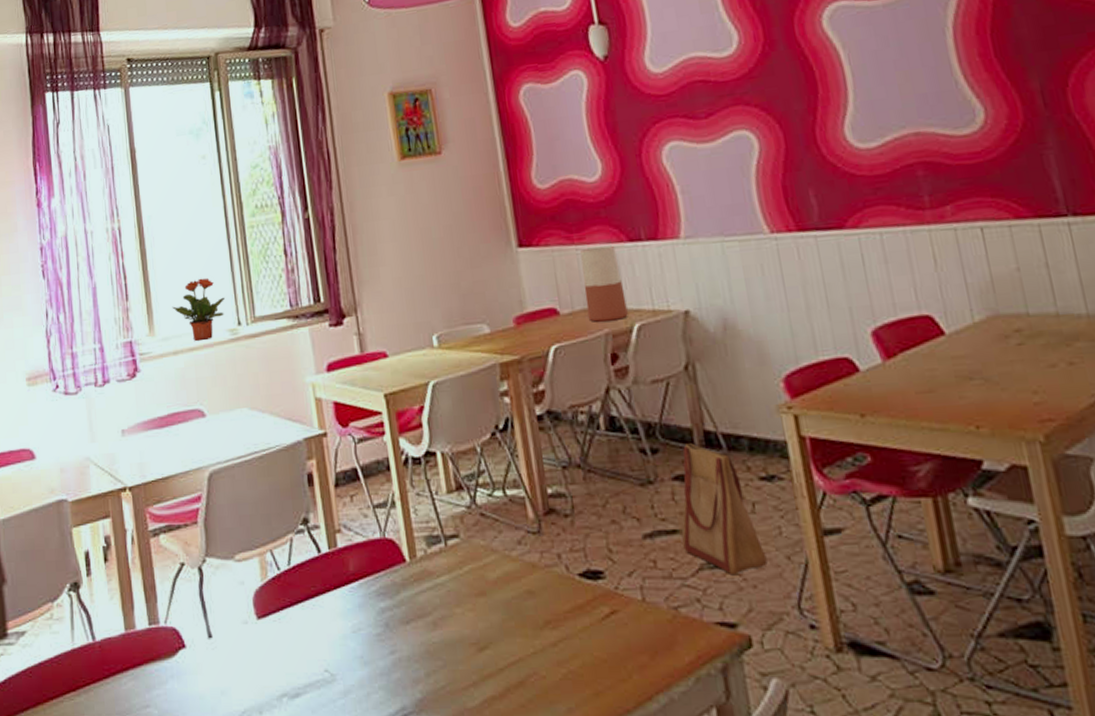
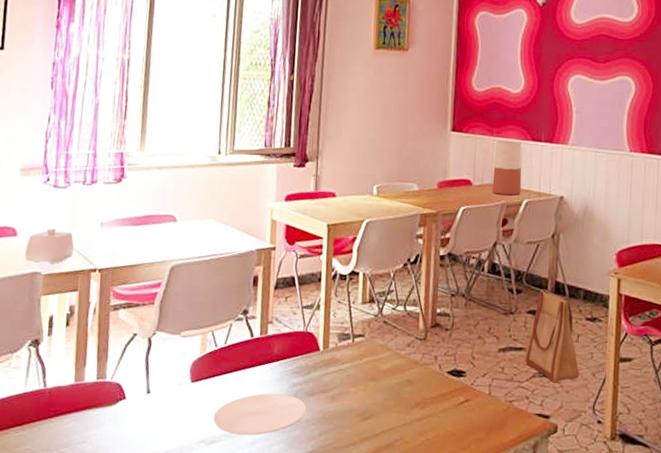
sugar bowl: none [46,444,99,489] -> present [25,228,75,263]
potted plant: present [172,277,226,342] -> none [164,112,212,162]
plate: none [291,623,405,683] -> present [213,393,307,436]

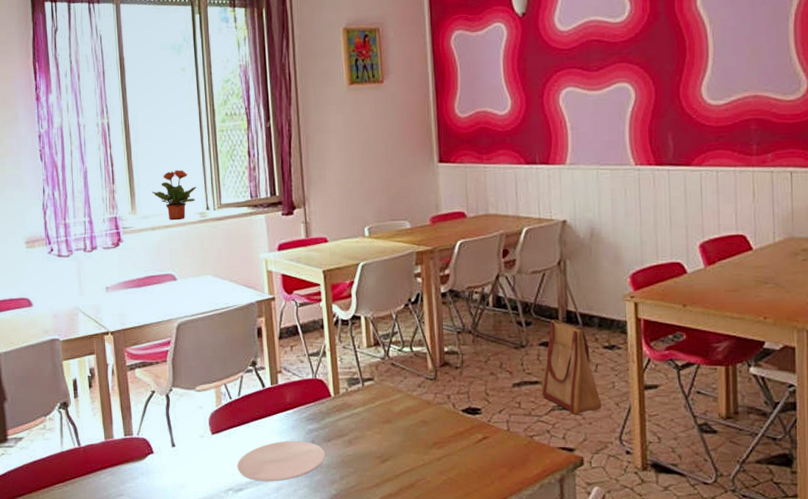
sugar bowl: present [25,228,75,263] -> none [42,296,86,330]
potted plant: none [164,112,212,162] -> present [151,169,197,221]
vase: present [492,140,522,196] -> none [487,166,519,225]

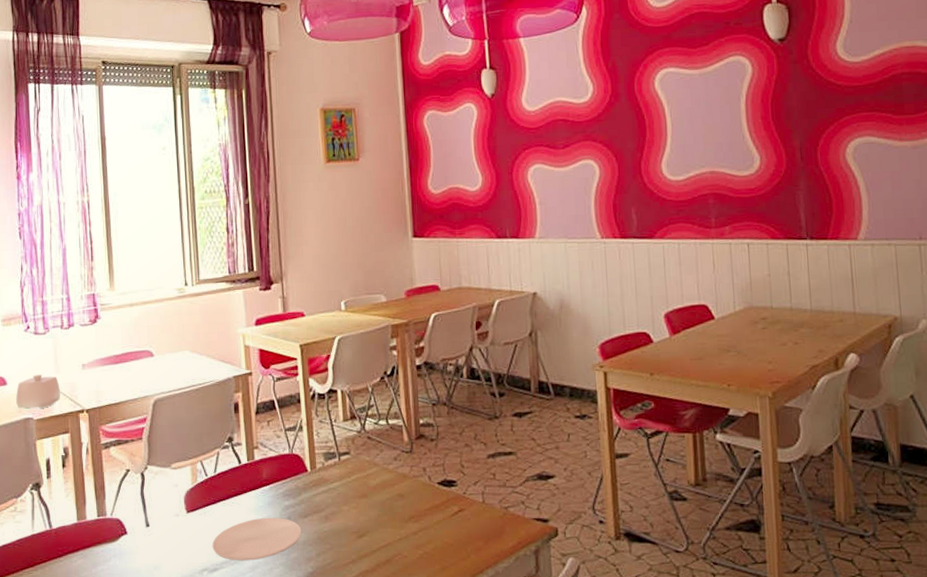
sugar bowl: none [42,296,86,330] -> present [16,374,61,409]
potted plant: present [151,169,197,221] -> none [130,246,176,297]
shopping bag: present [541,319,602,415] -> none [515,390,575,485]

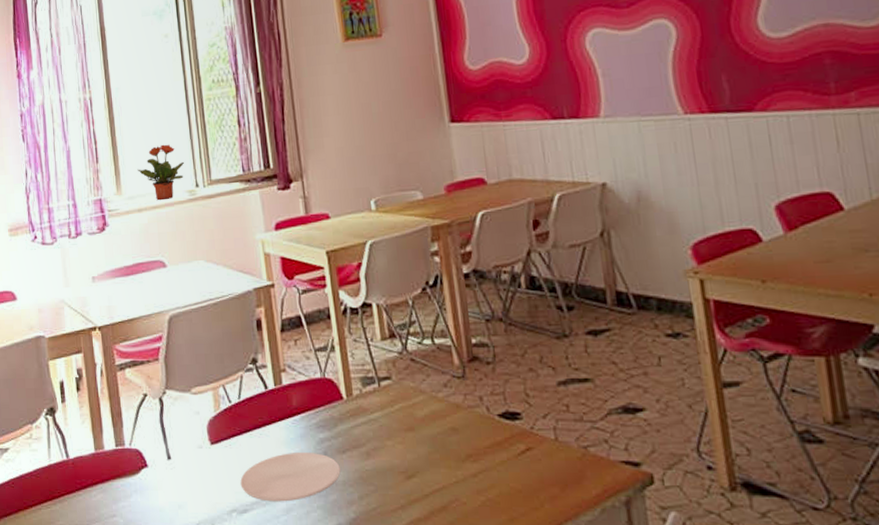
sugar bowl: present [16,374,61,409] -> none [26,288,72,326]
potted plant: none [130,246,176,297] -> present [137,144,185,201]

